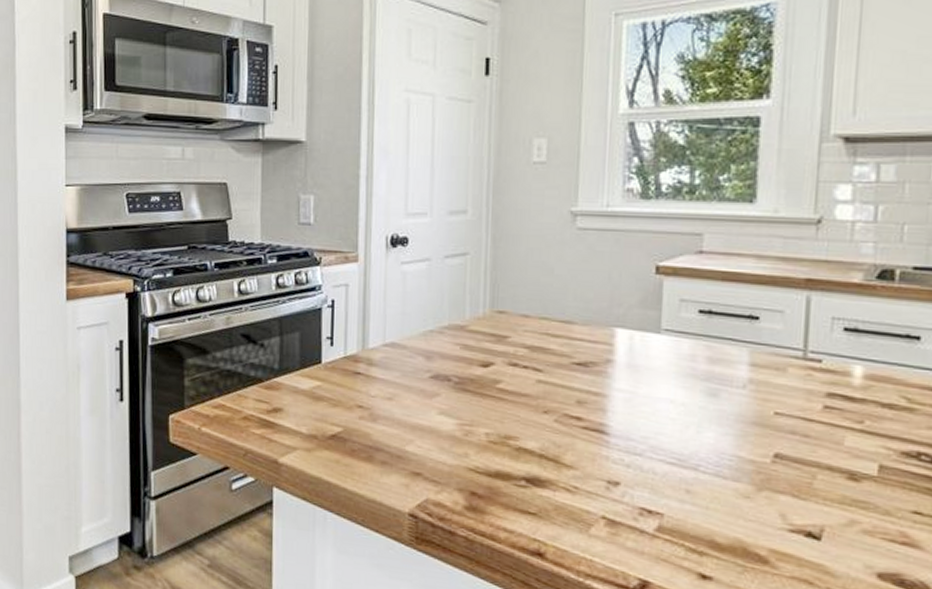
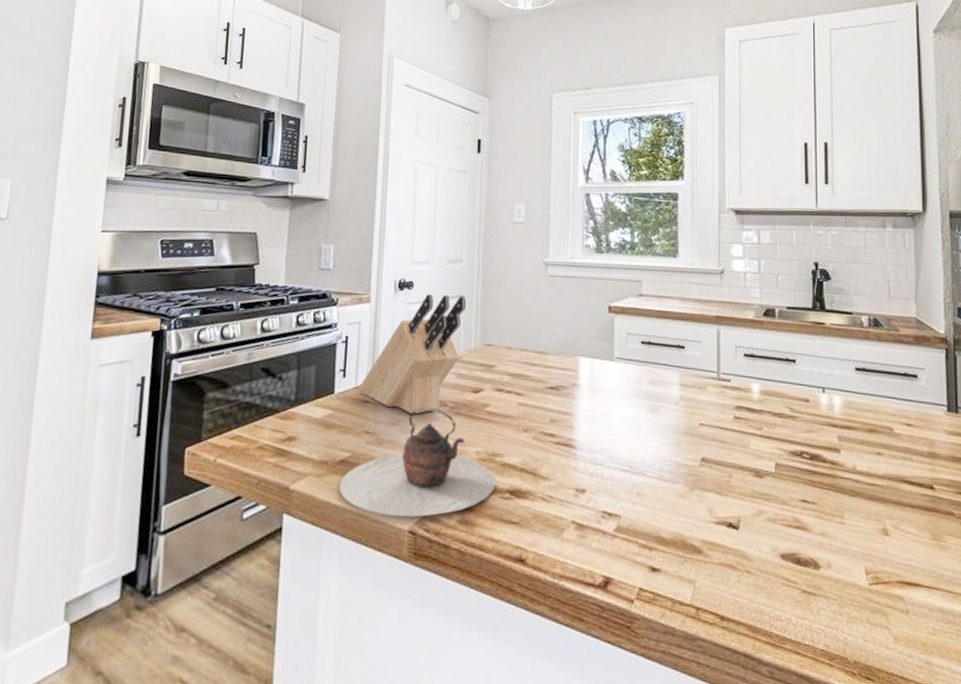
teapot: none [331,381,510,500] -> present [339,407,496,517]
knife block: none [349,252,473,389] -> present [359,294,467,414]

